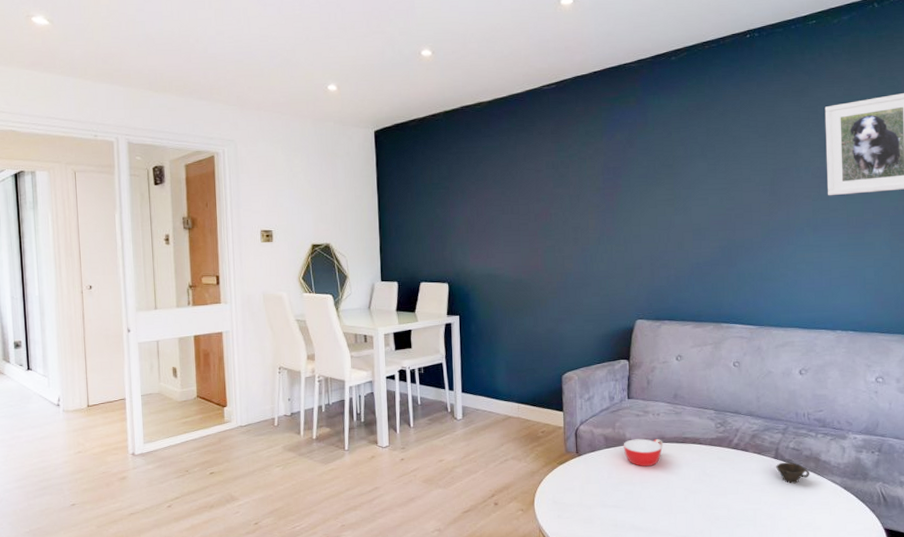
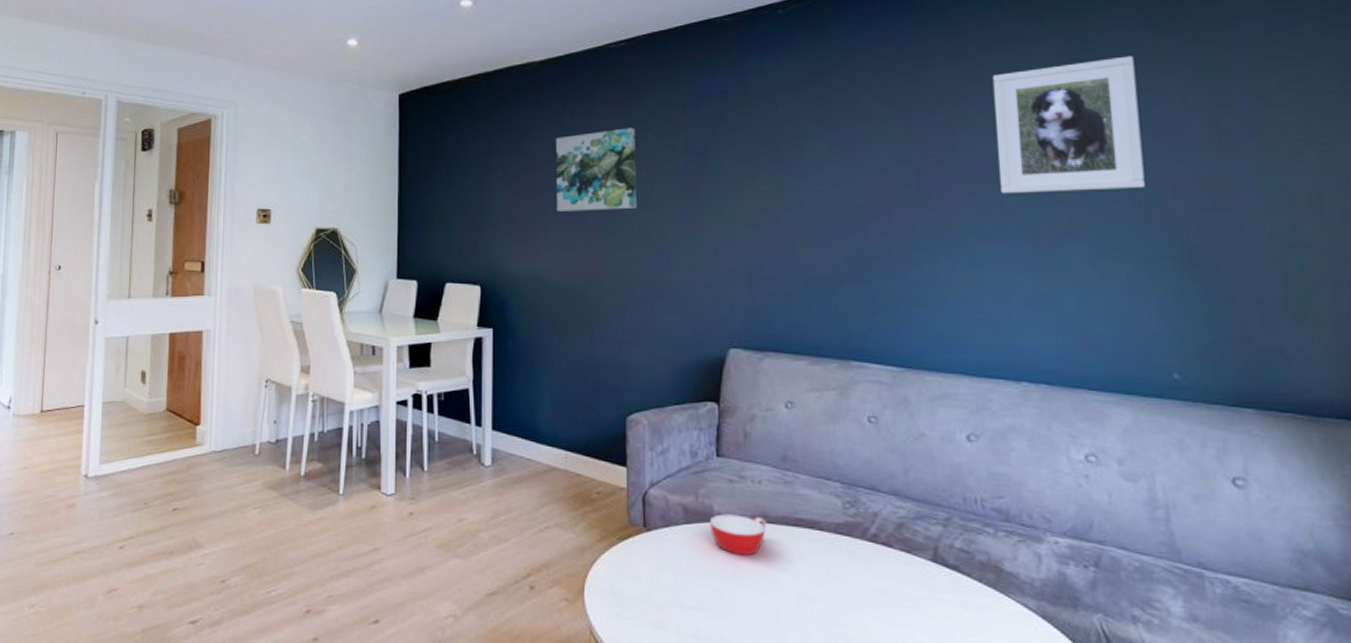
wall art: none [503,154,567,222] -> present [556,128,637,211]
cup: present [776,462,810,484] -> none [935,568,988,603]

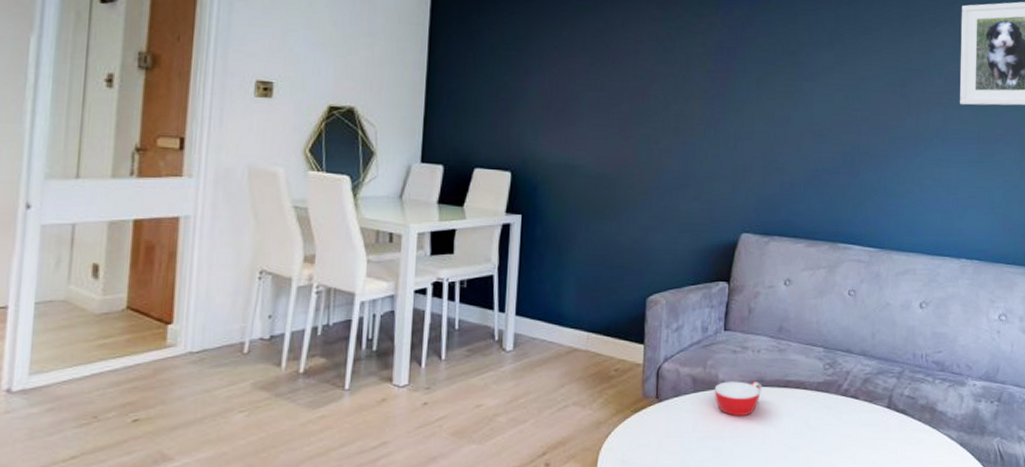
wall art: present [556,128,637,211] -> none [593,23,672,102]

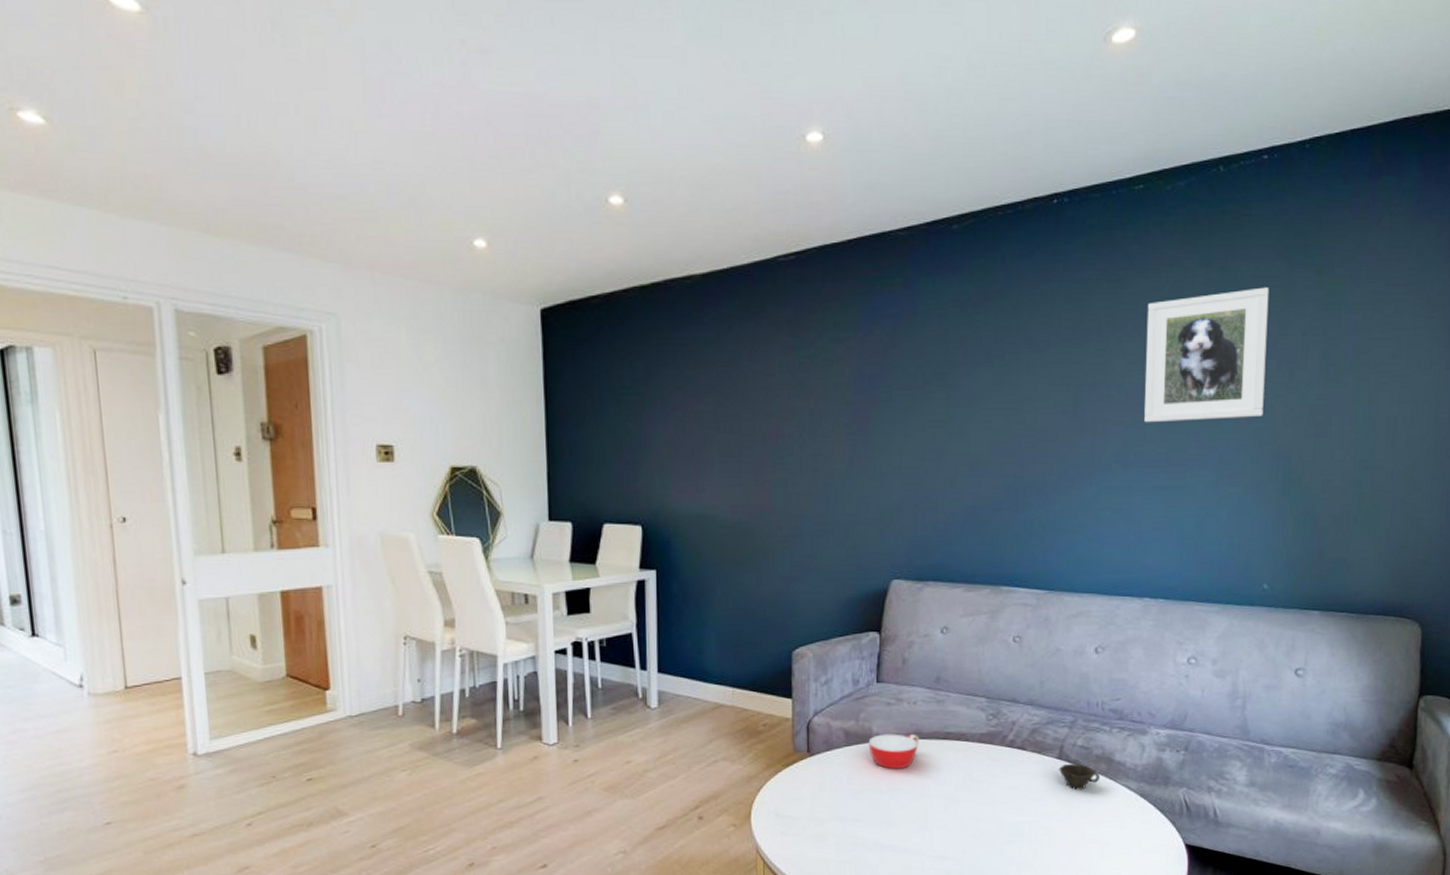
cup: none [888,412,925,439] -> present [1059,763,1101,790]

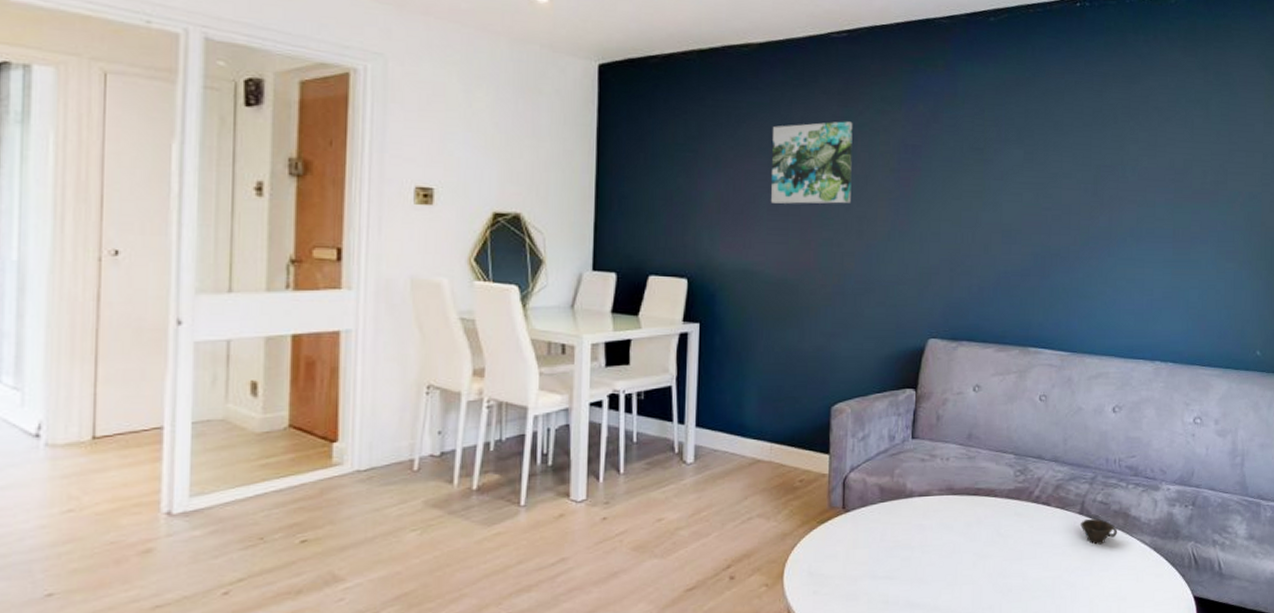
wall art: none [721,352,805,444] -> present [771,121,853,204]
bowl: present [868,734,920,770] -> none [902,490,952,526]
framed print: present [1143,287,1269,423] -> none [1154,91,1256,203]

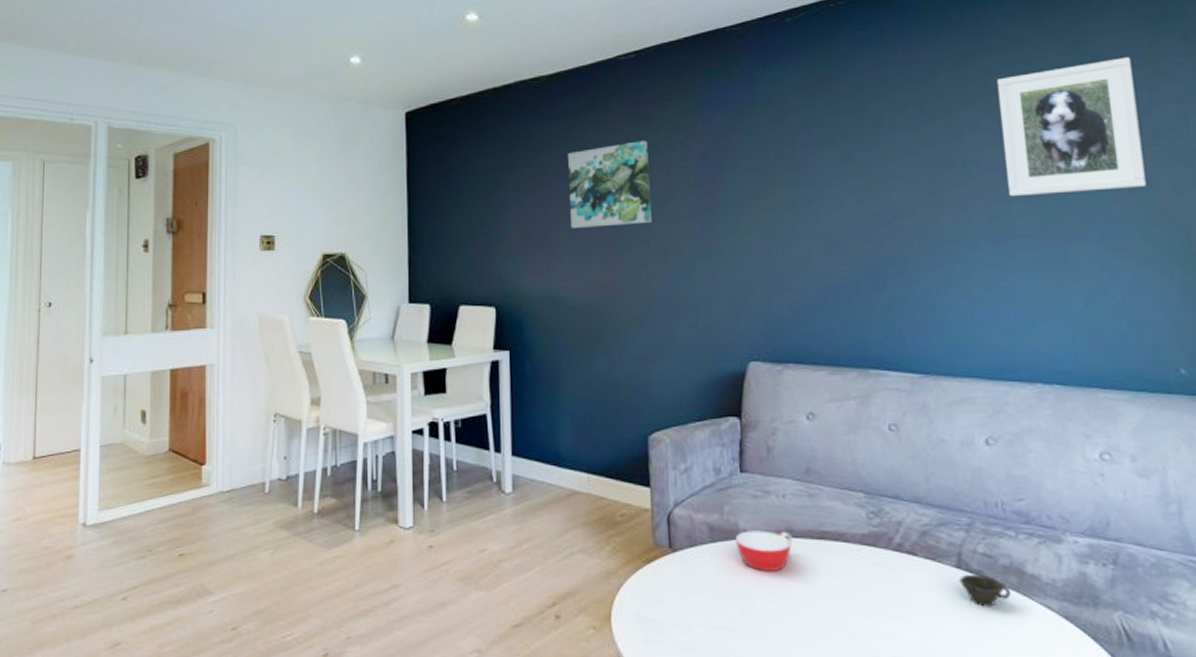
bowl: none [902,490,952,526] -> present [735,530,793,572]
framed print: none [1154,91,1256,203] -> present [996,57,1146,197]

